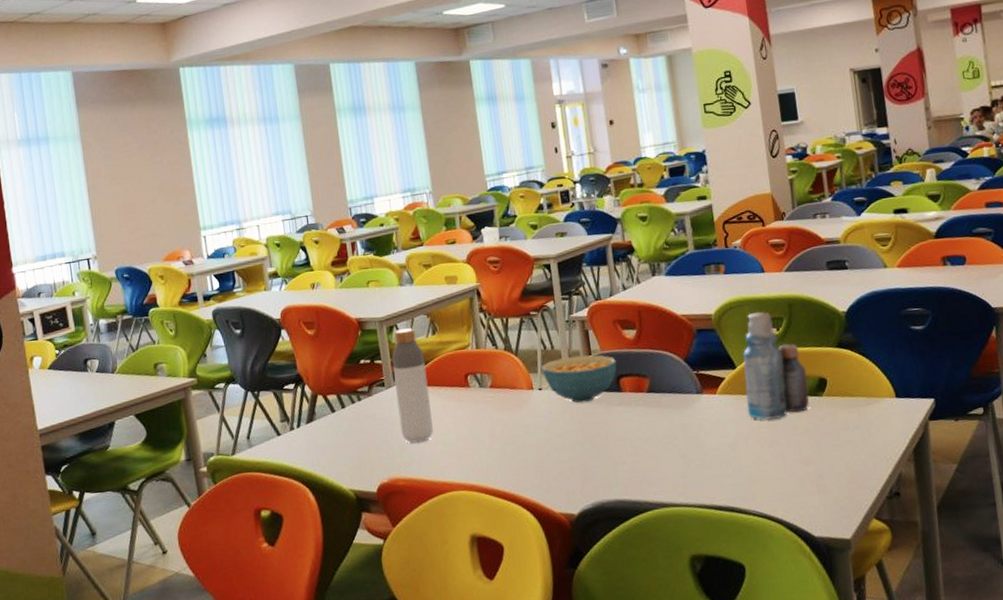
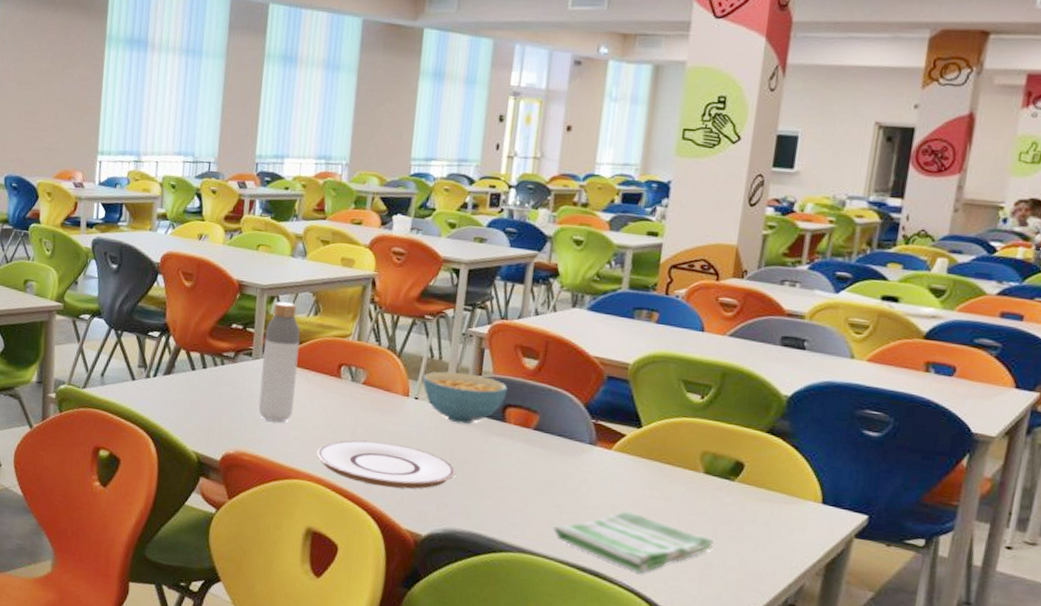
plate: none [464,435,590,480] -> present [317,440,455,489]
dish towel: none [686,445,821,499] -> present [553,510,714,574]
bottle: present [742,311,809,420] -> none [642,372,723,494]

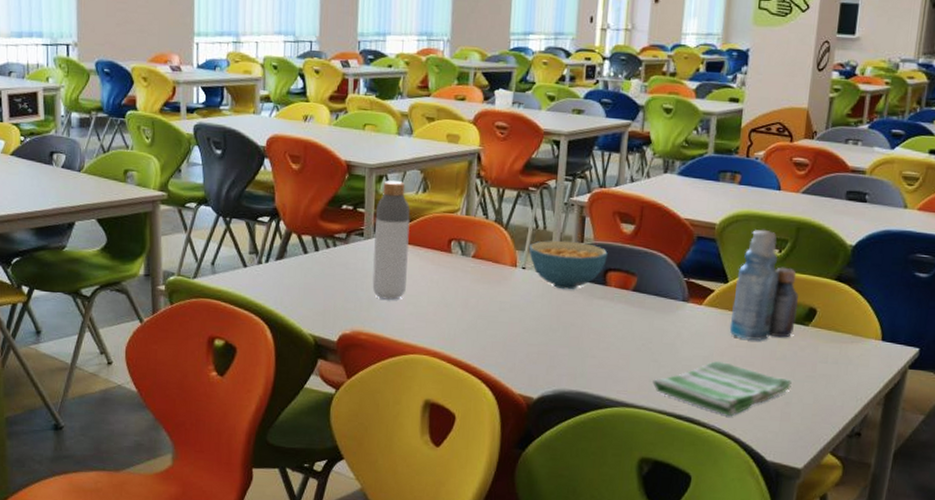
plate: present [317,440,455,489] -> none [431,312,562,356]
bottle: none [642,372,723,494] -> present [729,229,798,341]

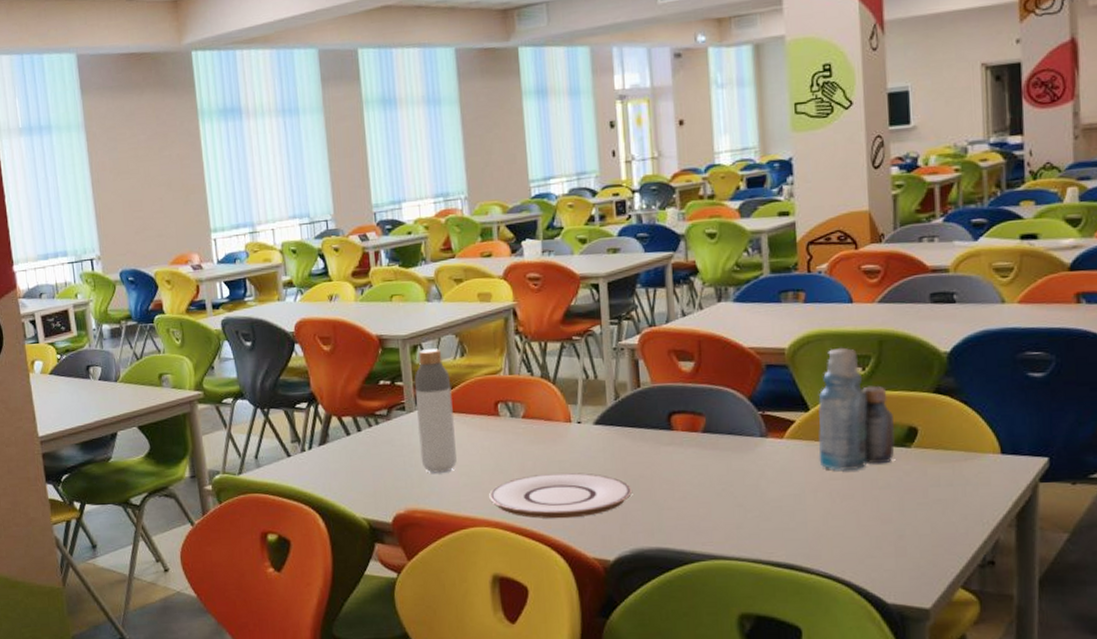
plate: none [431,312,562,356] -> present [489,472,632,519]
cereal bowl: present [529,240,608,290] -> none [582,387,669,440]
dish towel: present [652,360,792,417] -> none [740,497,902,558]

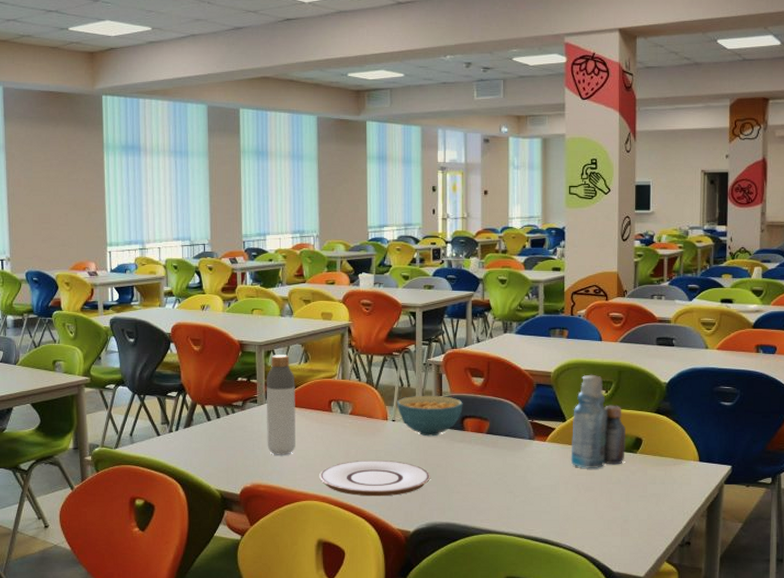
cereal bowl: none [582,387,669,440] -> present [397,395,463,437]

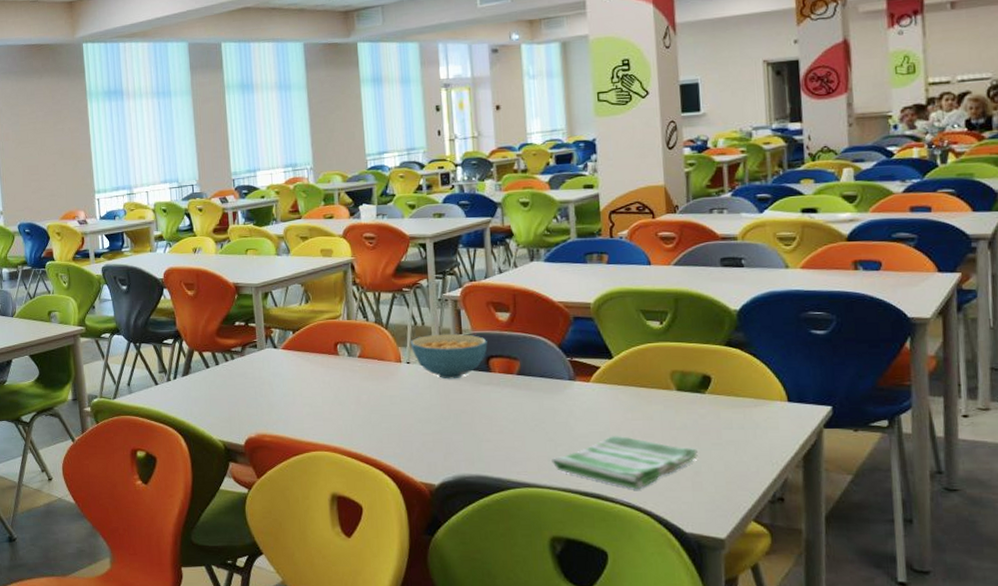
bottle: present [266,355,295,455] -> none [265,296,301,403]
plate: present [320,460,430,497] -> none [329,406,454,447]
dish towel: none [510,488,627,536] -> present [551,435,698,490]
bottle: present [570,374,627,469] -> none [620,303,691,413]

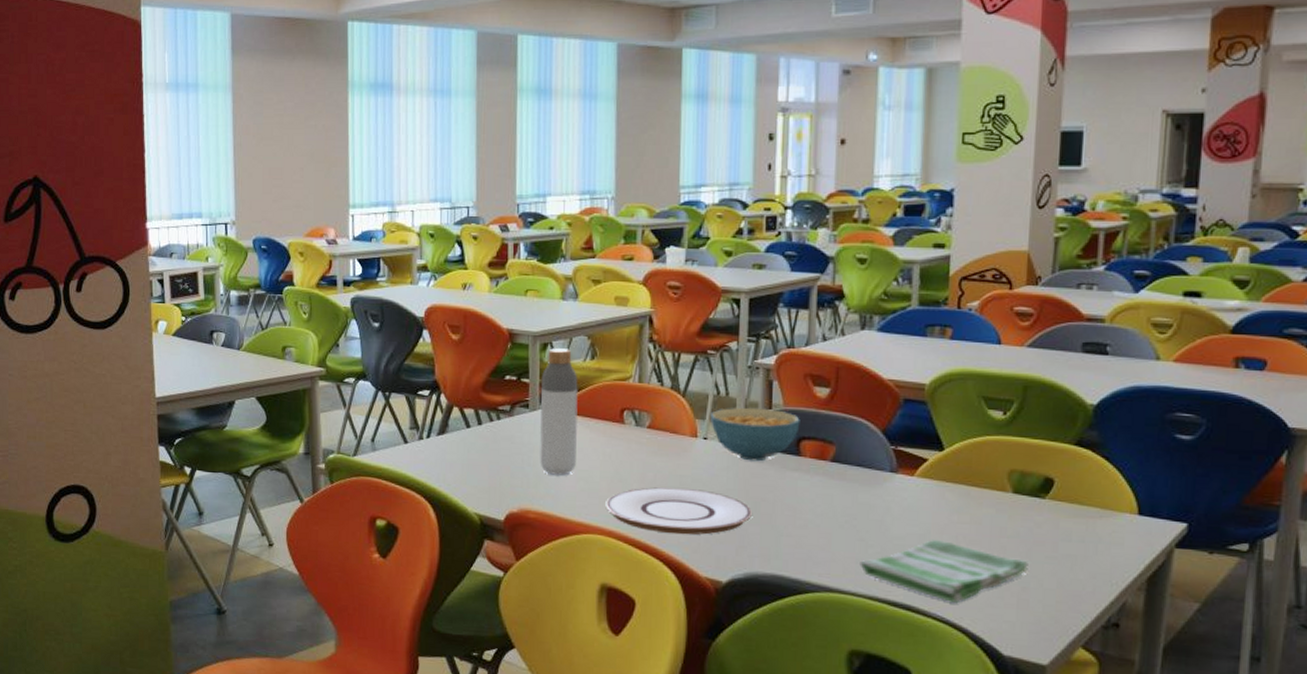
bottle: none [265,296,301,403] -> present [539,348,578,475]
plate: none [329,406,454,447] -> present [606,487,752,535]

